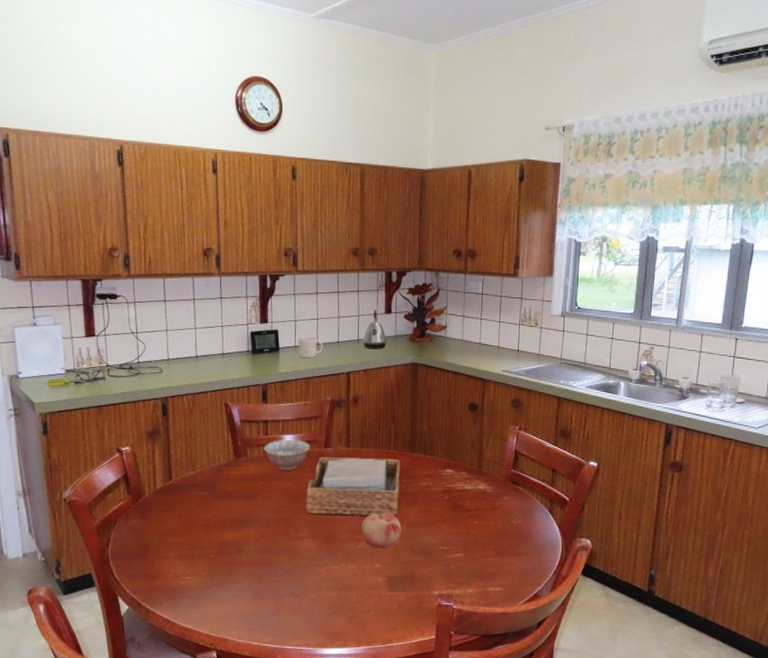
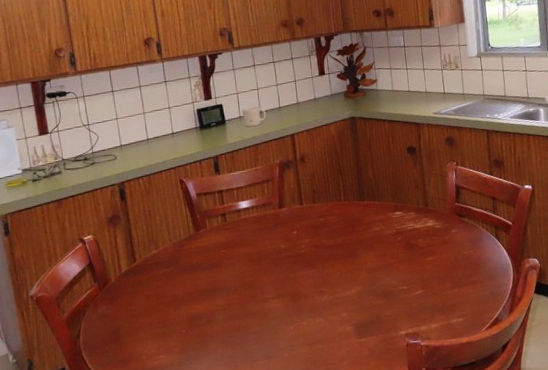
bowl: present [264,439,310,471] -> none [221,204,265,236]
napkin holder: present [306,456,401,516] -> none [267,209,357,275]
fruit: present [360,511,401,549] -> none [323,260,362,298]
kettle: present [362,309,387,350] -> none [301,73,325,110]

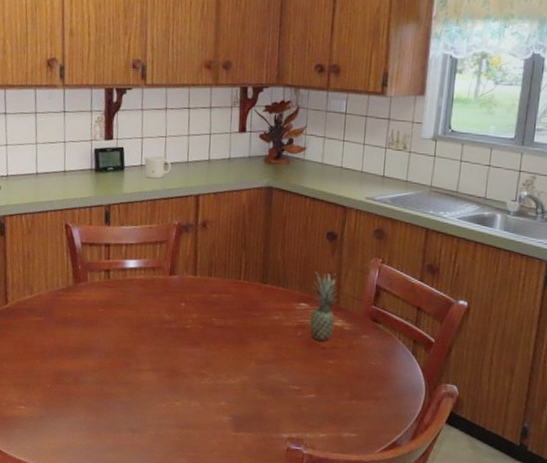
fruit: none [403,182,428,243] -> present [309,271,338,342]

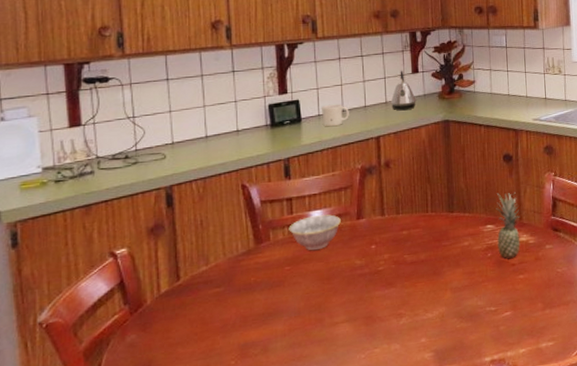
bowl: none [105,264,154,298] -> present [289,214,341,251]
kettle: none [213,127,241,171] -> present [390,70,416,111]

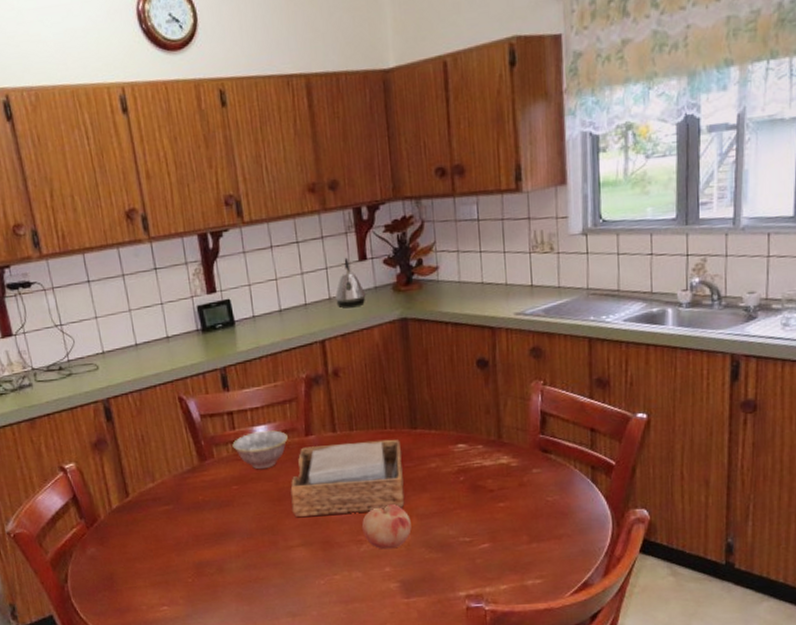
mug: present [322,104,349,127] -> none [256,302,288,331]
napkin holder: none [339,221,441,295] -> present [290,439,405,518]
fruit: none [402,278,446,322] -> present [361,503,411,549]
fruit: present [496,192,521,259] -> none [468,405,500,484]

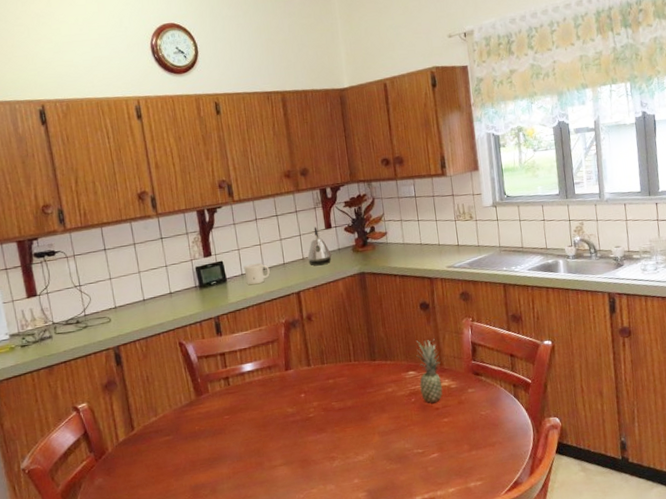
bowl: present [232,430,288,470] -> none [224,367,271,401]
mug: none [256,302,288,331] -> present [244,262,270,285]
napkin holder: present [290,439,405,518] -> none [273,370,369,440]
fruit: present [361,503,411,549] -> none [333,423,375,464]
fruit: none [468,405,500,484] -> present [416,339,443,404]

